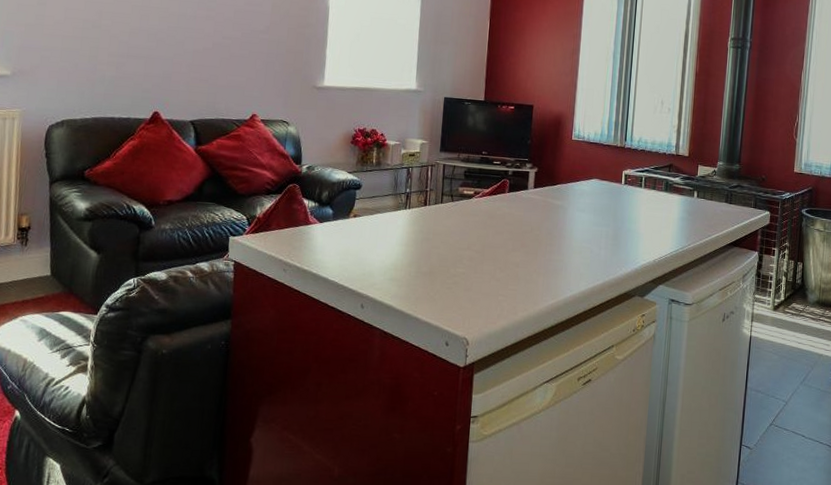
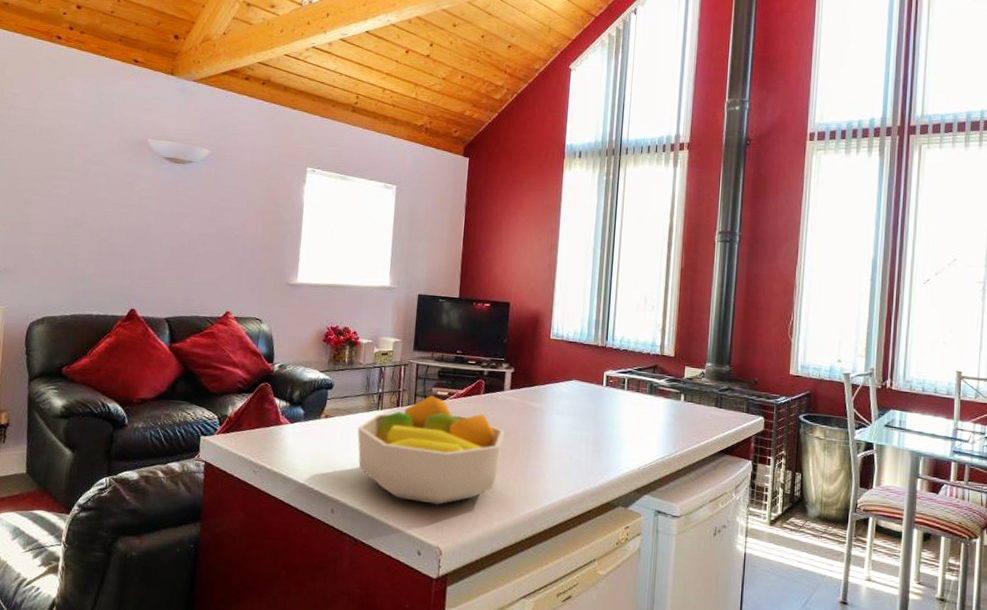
fruit bowl: none [385,194,529,298] -> present [357,394,505,505]

